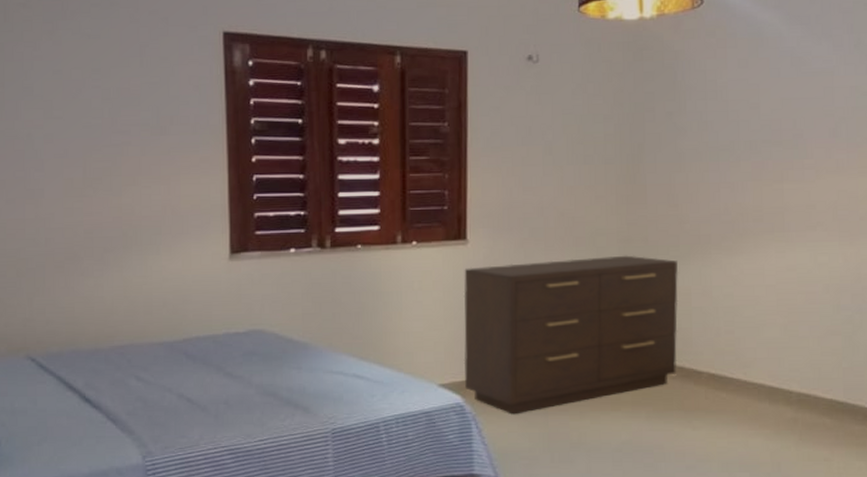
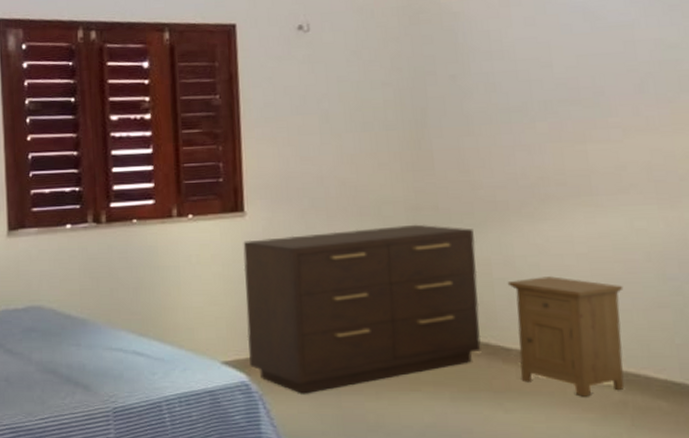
nightstand: none [704,306,803,415] -> present [507,276,625,397]

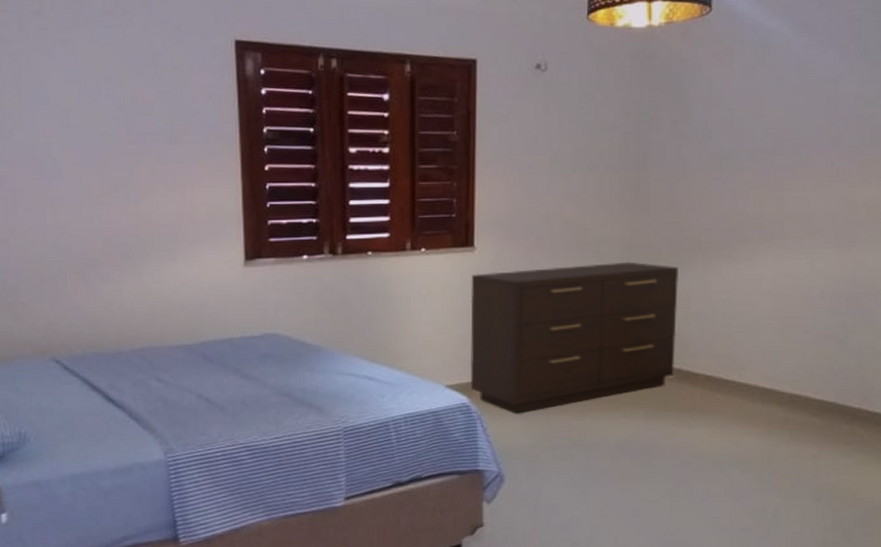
nightstand: present [507,276,625,397] -> none [702,311,798,415]

